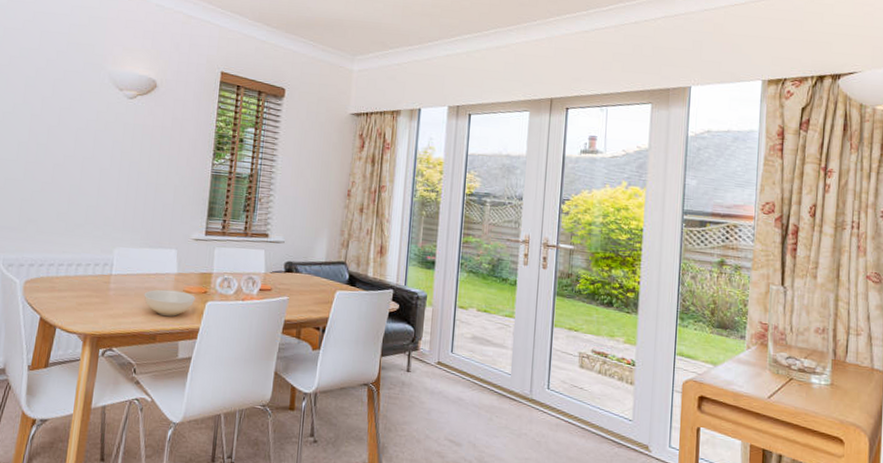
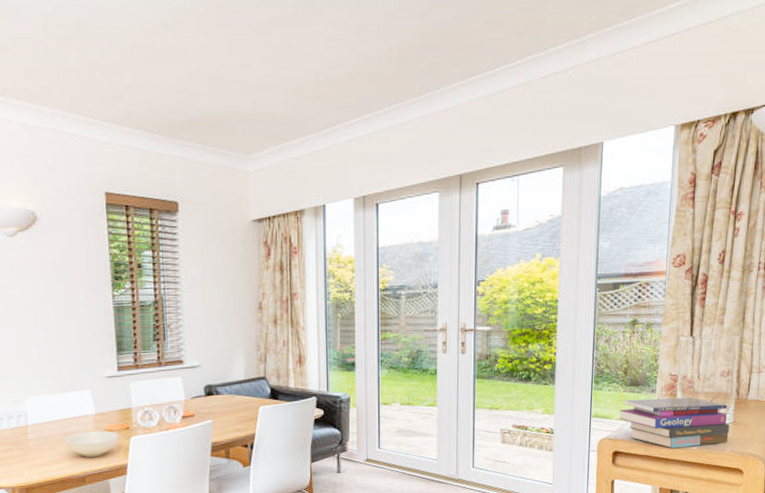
books: none [706,342,827,407] -> present [619,397,730,449]

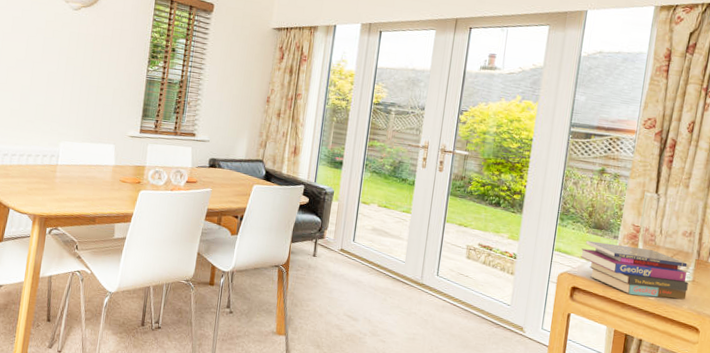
bowl: present [65,431,119,458] -> none [85,178,130,203]

